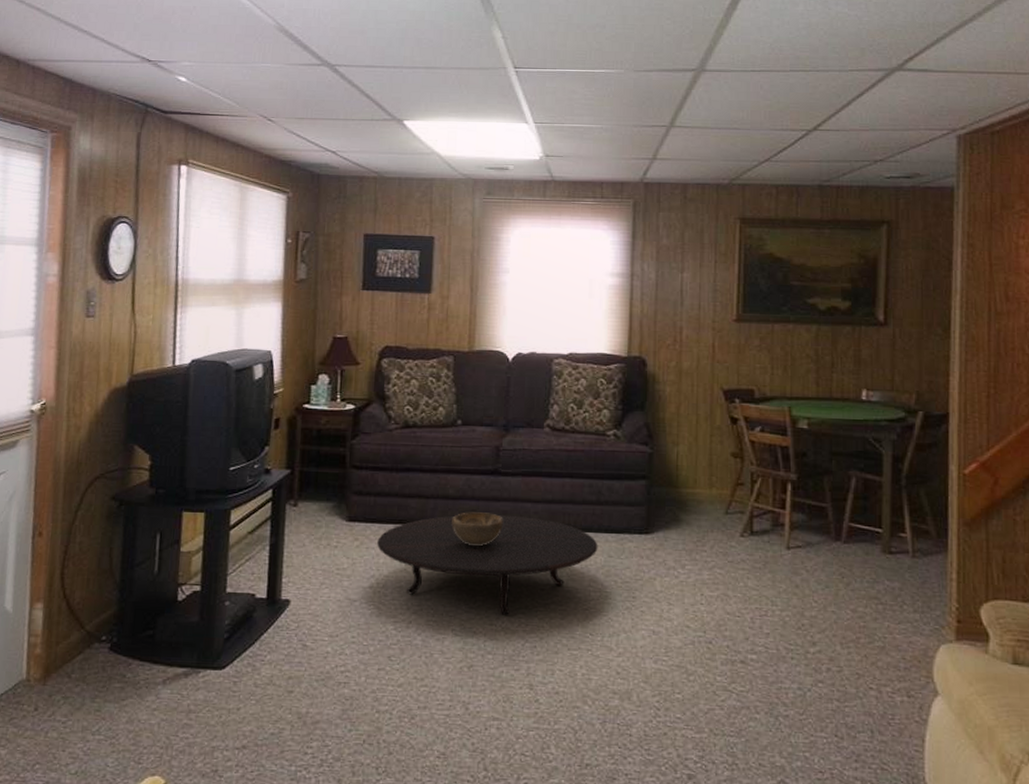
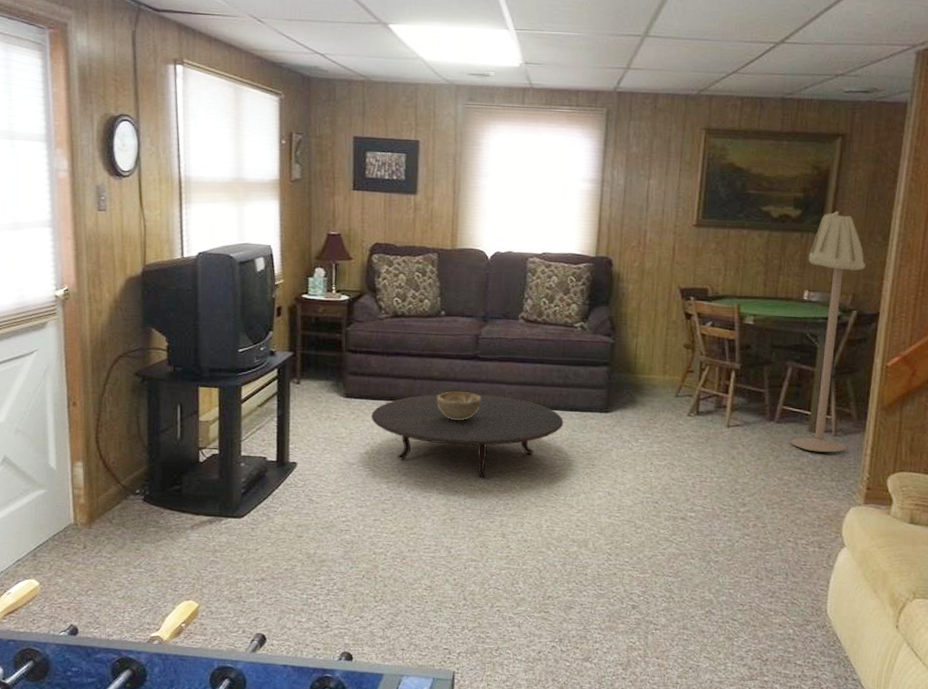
floor lamp: none [862,302,928,578] -> present [791,211,866,453]

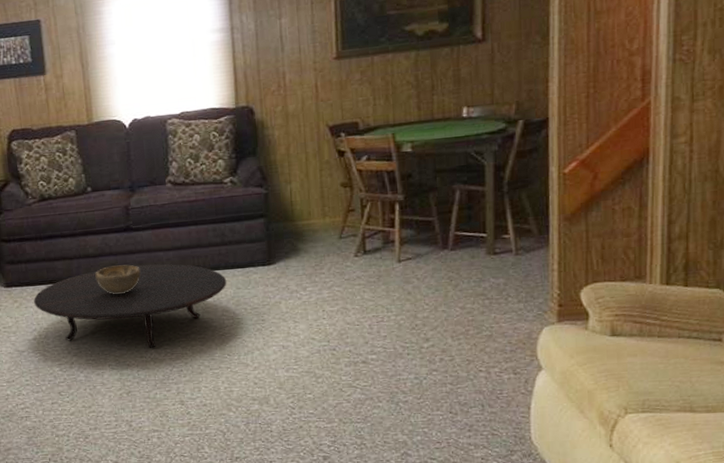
floor lamp: present [791,211,866,453] -> none [462,17,531,275]

